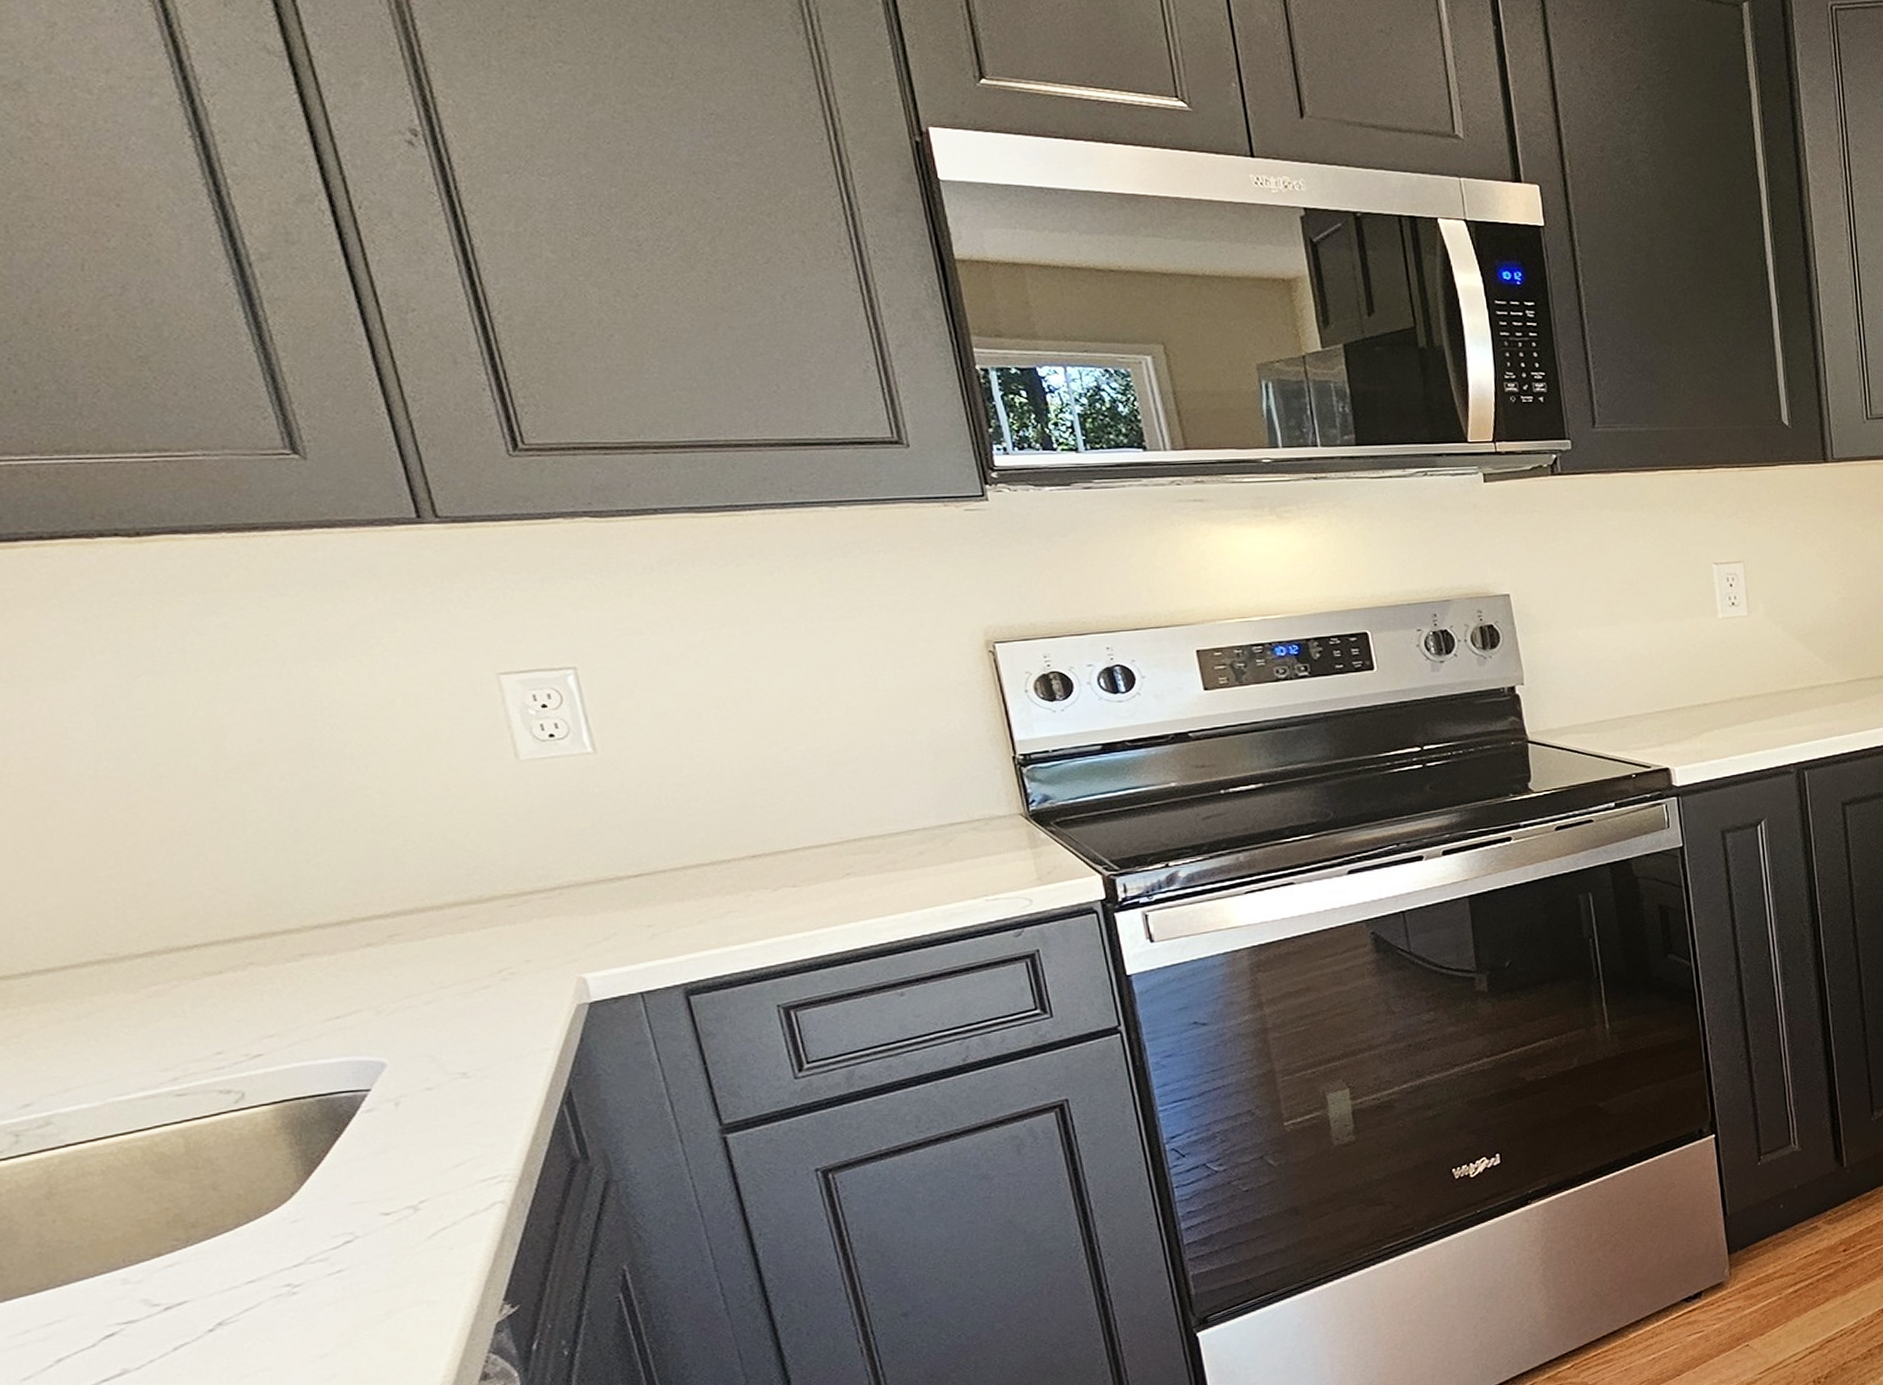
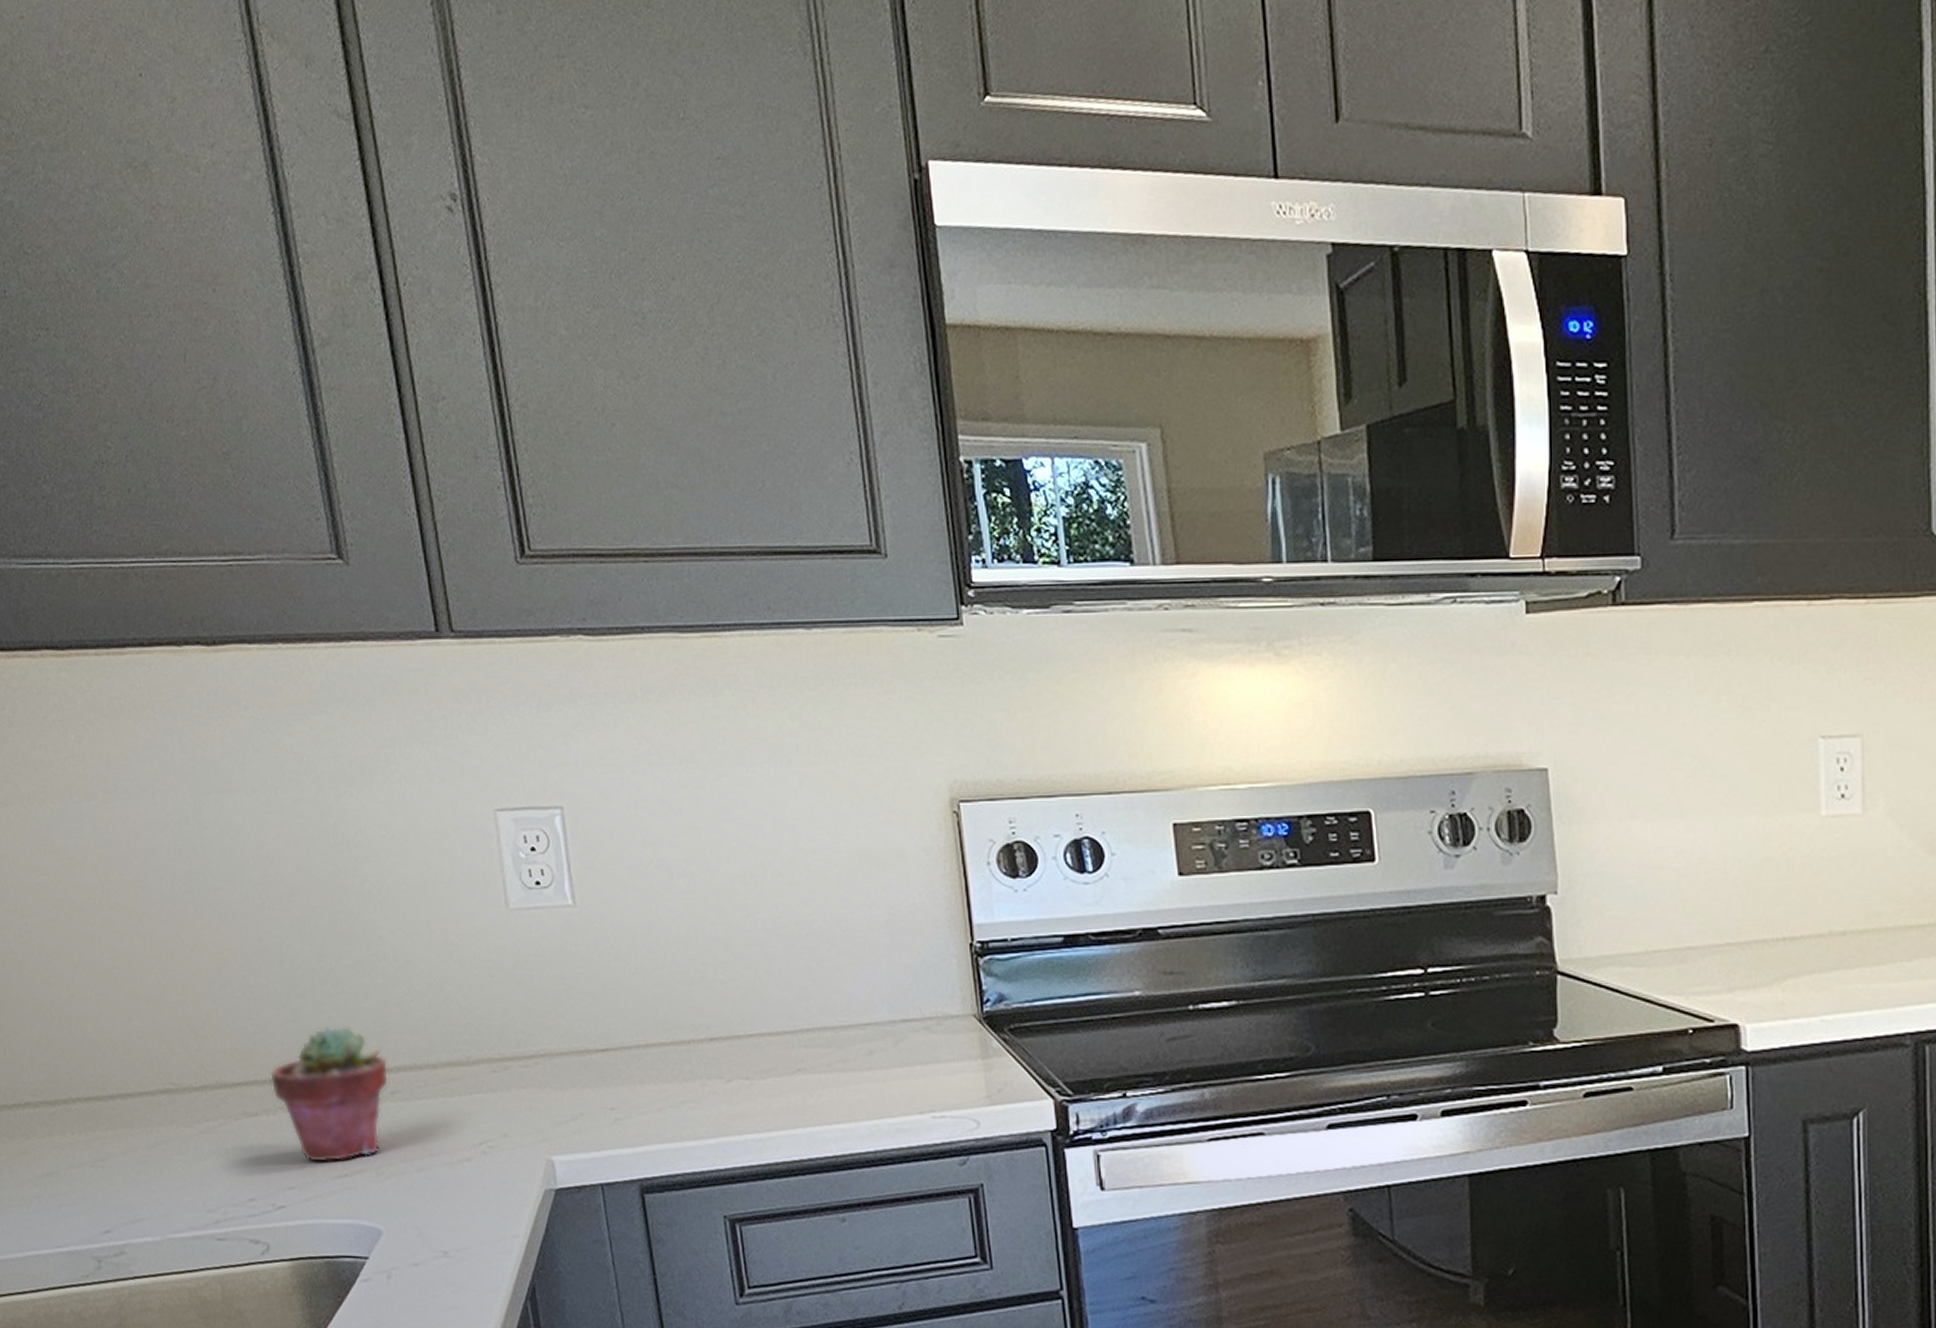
potted succulent: none [235,880,386,1011] -> present [270,1026,389,1164]

